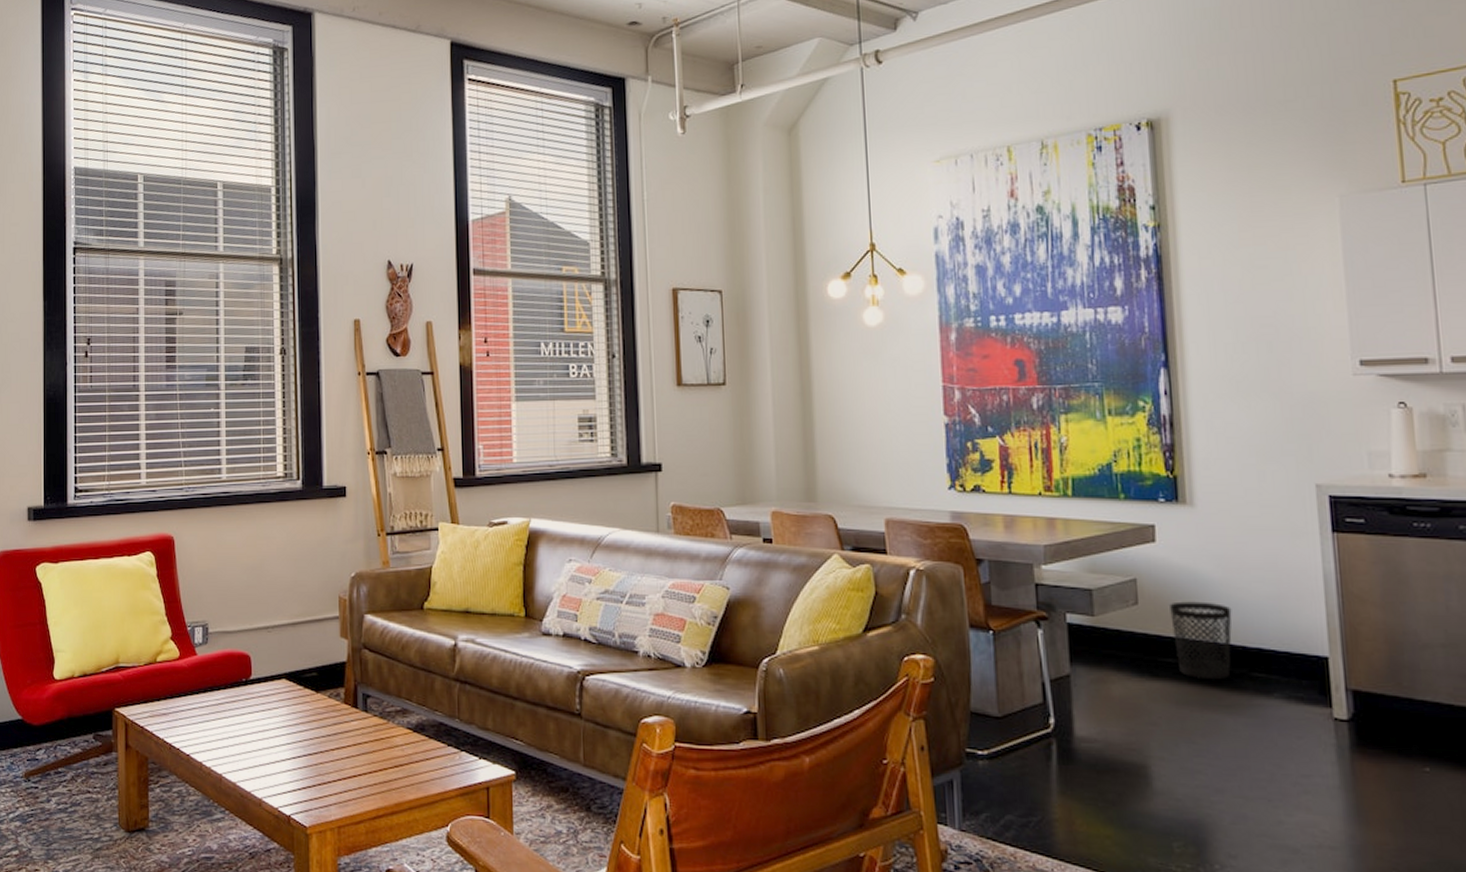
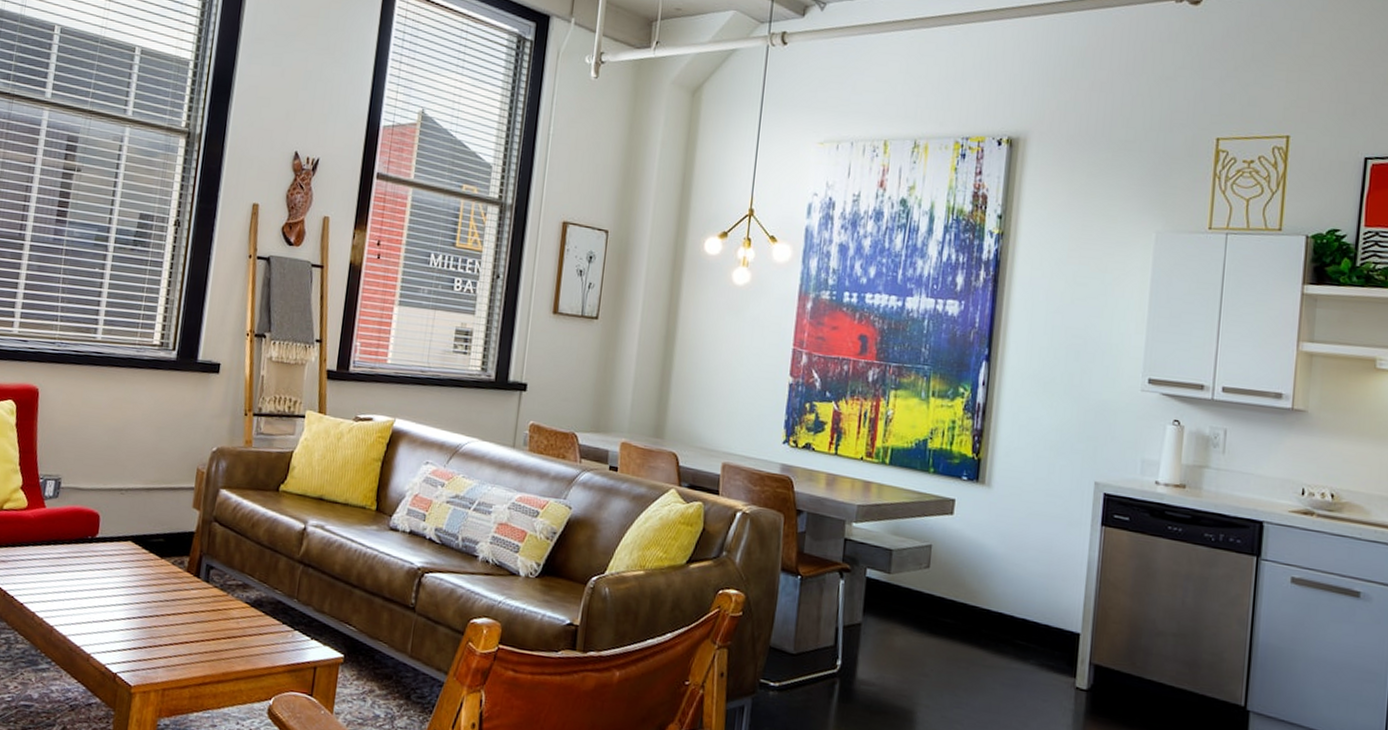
wastebasket: present [1170,601,1232,680] -> none [954,569,1007,643]

